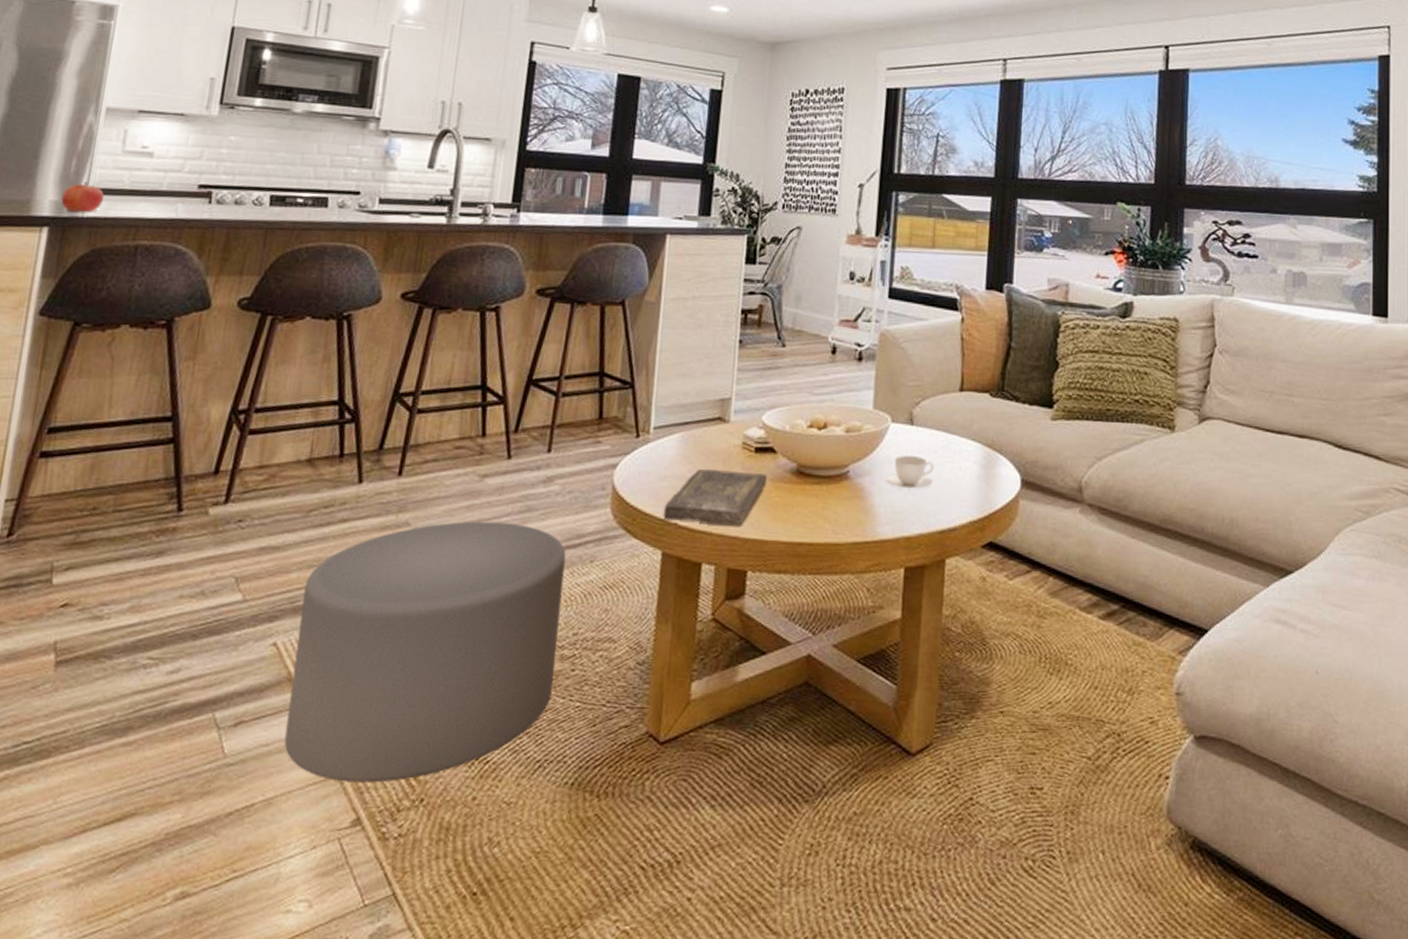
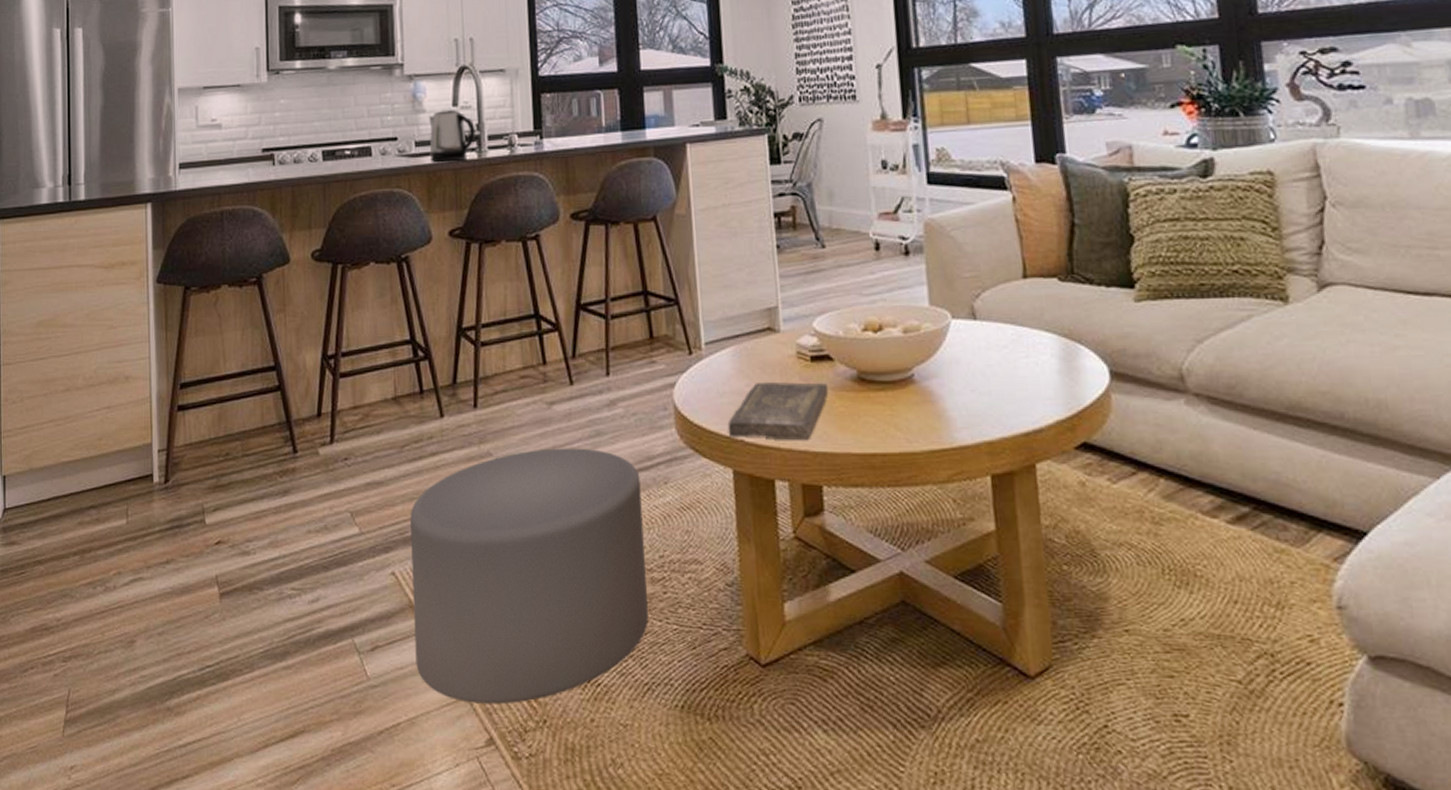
fruit: present [61,182,105,213] -> none [157,158,190,188]
kettle: none [393,170,449,224] -> present [429,109,475,163]
teacup: present [885,455,935,489] -> none [955,352,1009,389]

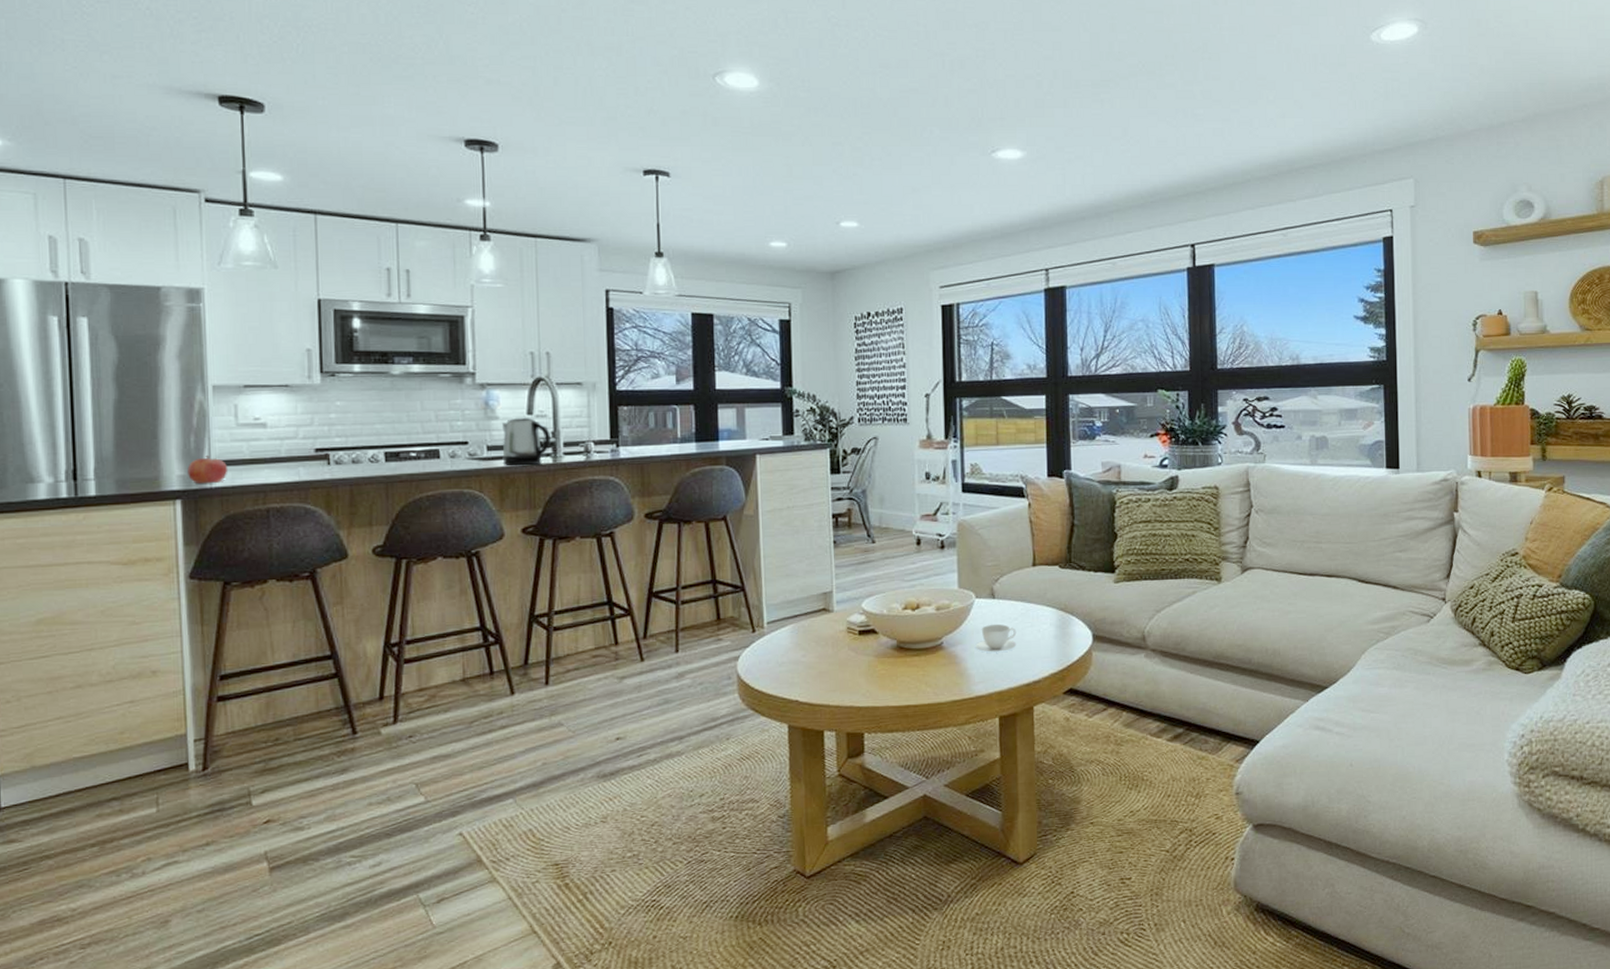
fruit: none [157,158,190,188] -> present [187,456,228,485]
pouf: present [410,448,648,704] -> none [479,714,708,936]
book: present [727,381,829,438] -> none [785,651,873,699]
teacup: none [955,352,1009,389] -> present [975,624,1017,652]

